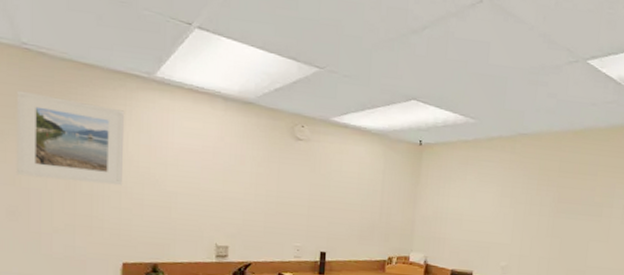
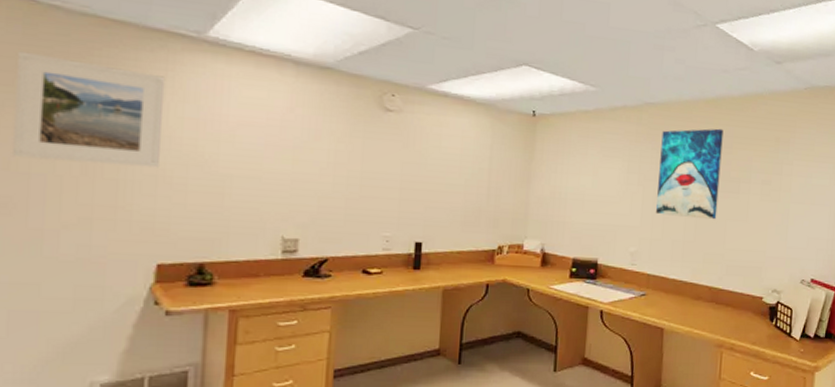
wall art: none [525,157,590,240] -> present [656,128,724,220]

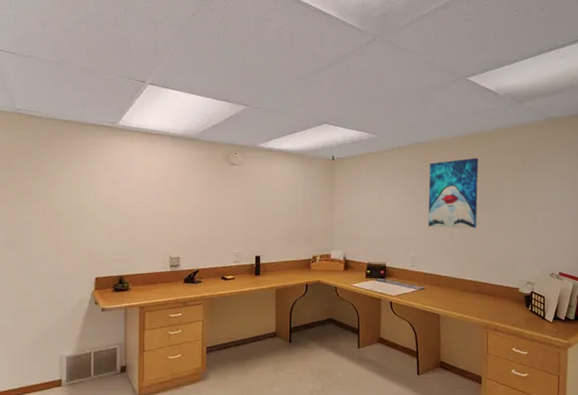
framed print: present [11,51,166,168] -> none [12,146,95,214]

